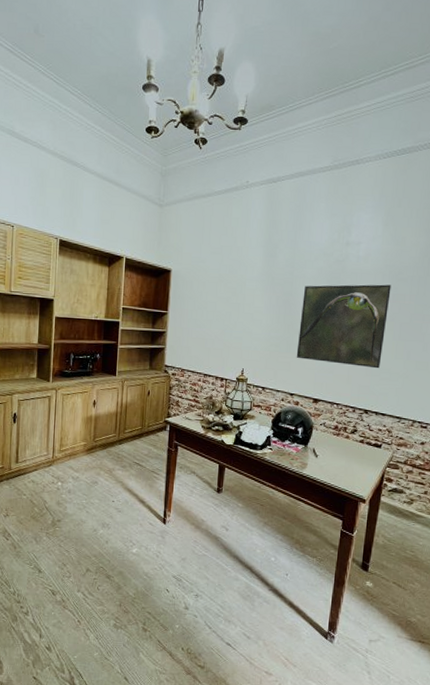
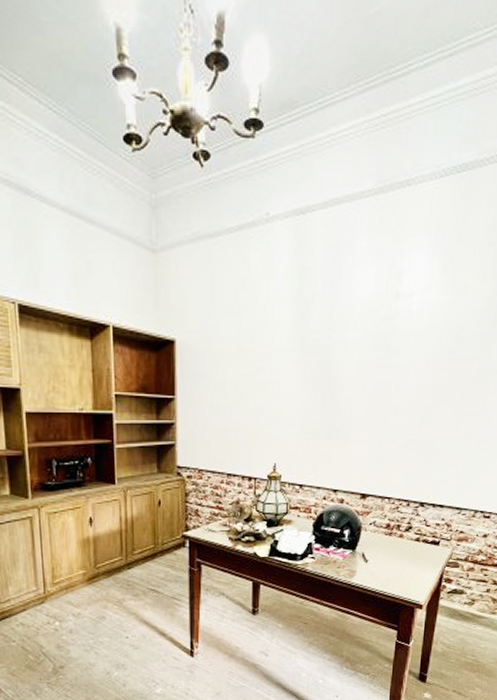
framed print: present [296,284,391,369] -> none [339,347,450,452]

